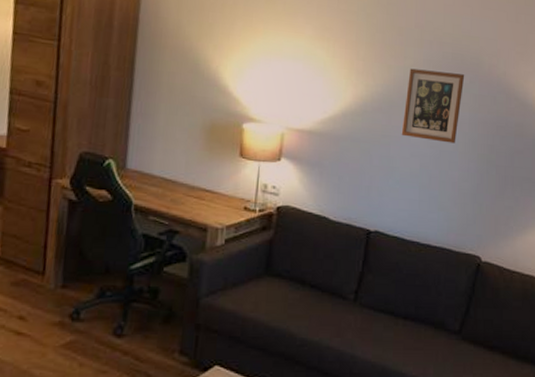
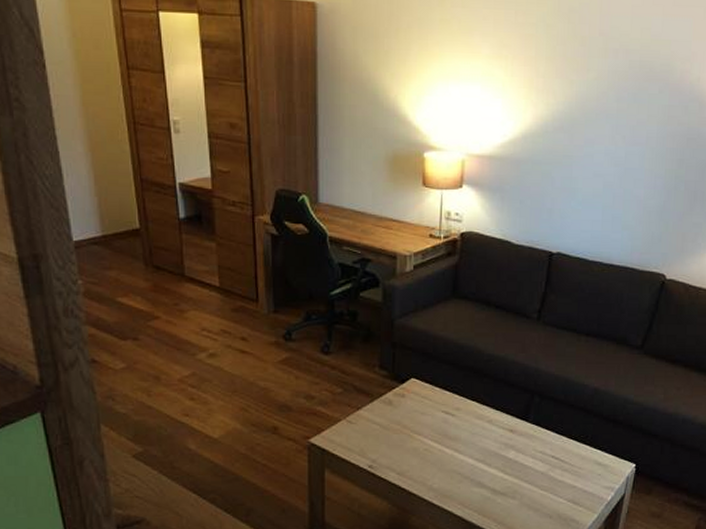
picture frame: present [401,68,465,144] -> none [584,82,654,160]

